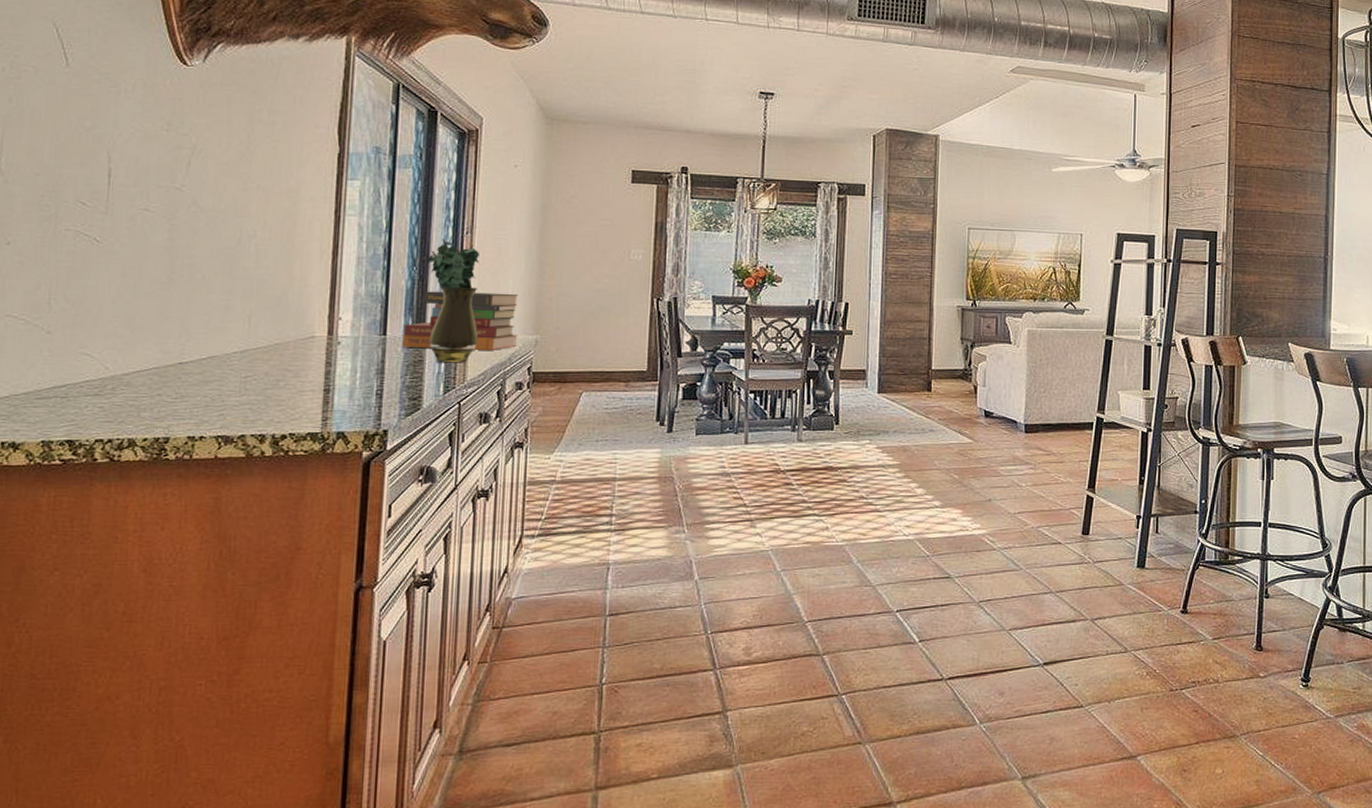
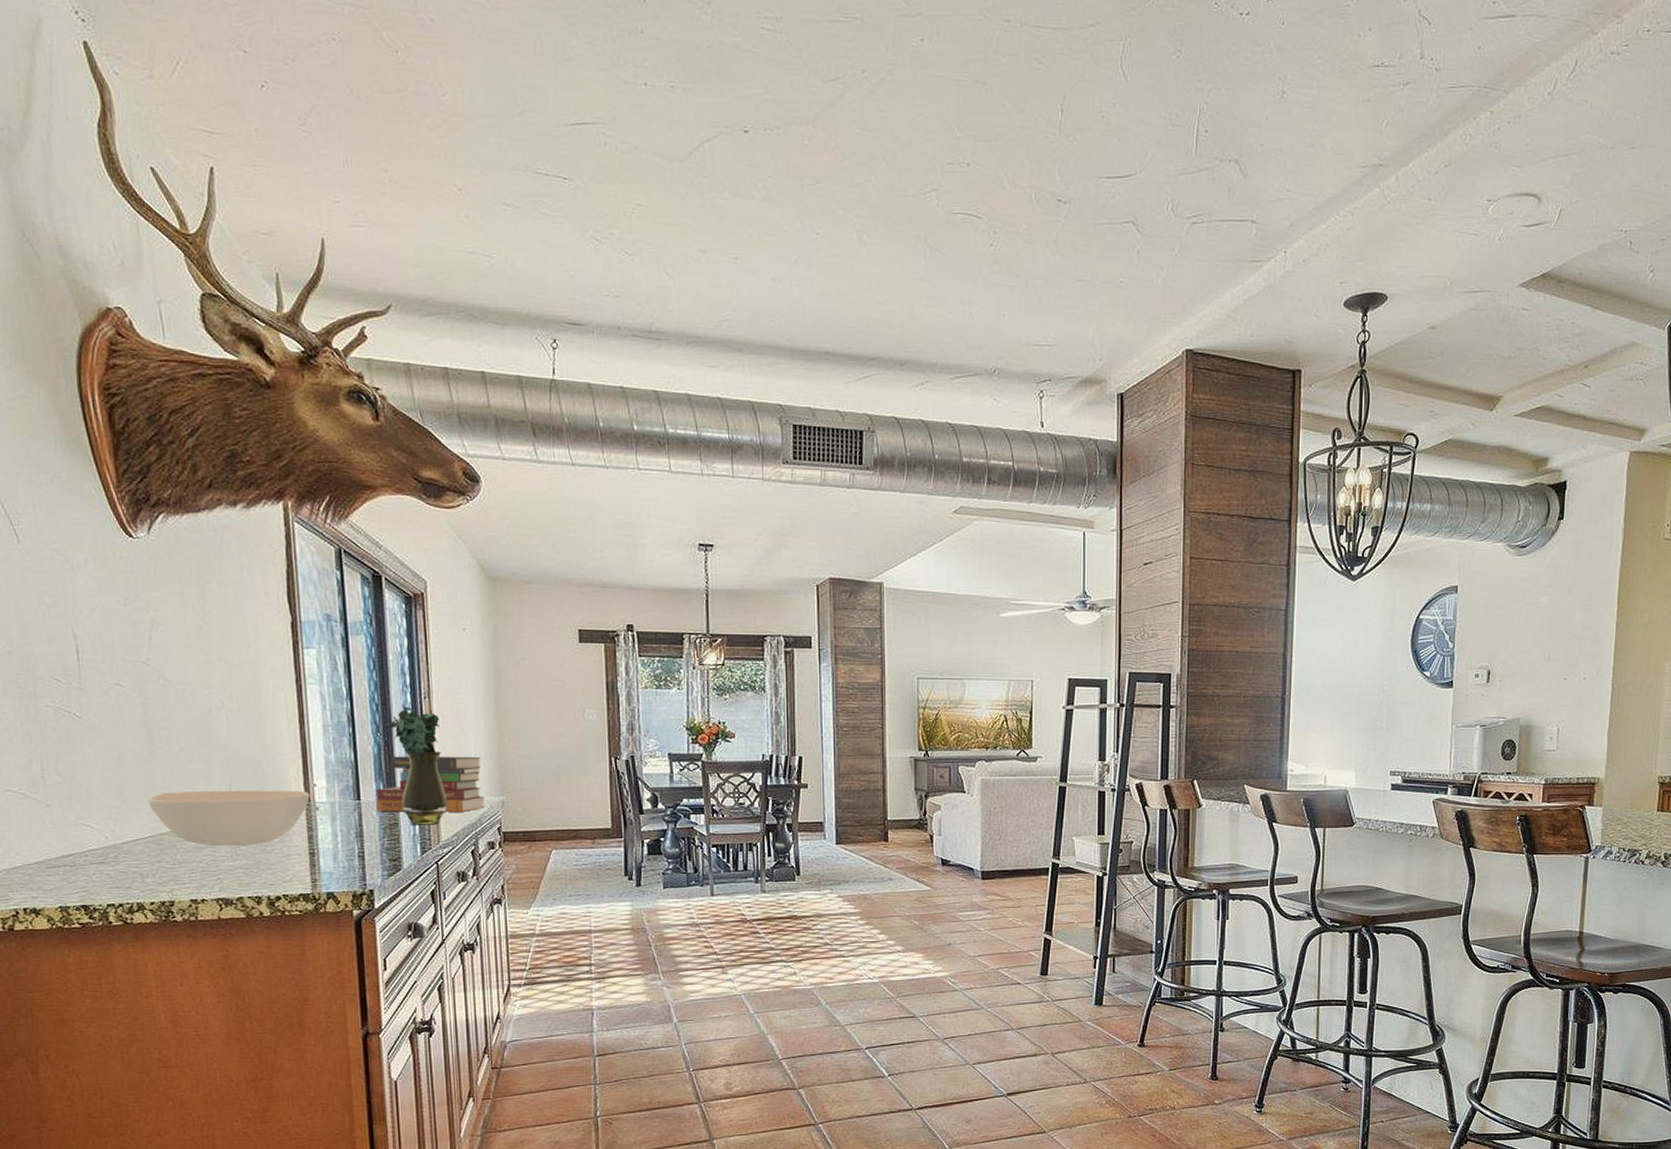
bowl: none [158,321,333,381] -> present [147,790,310,847]

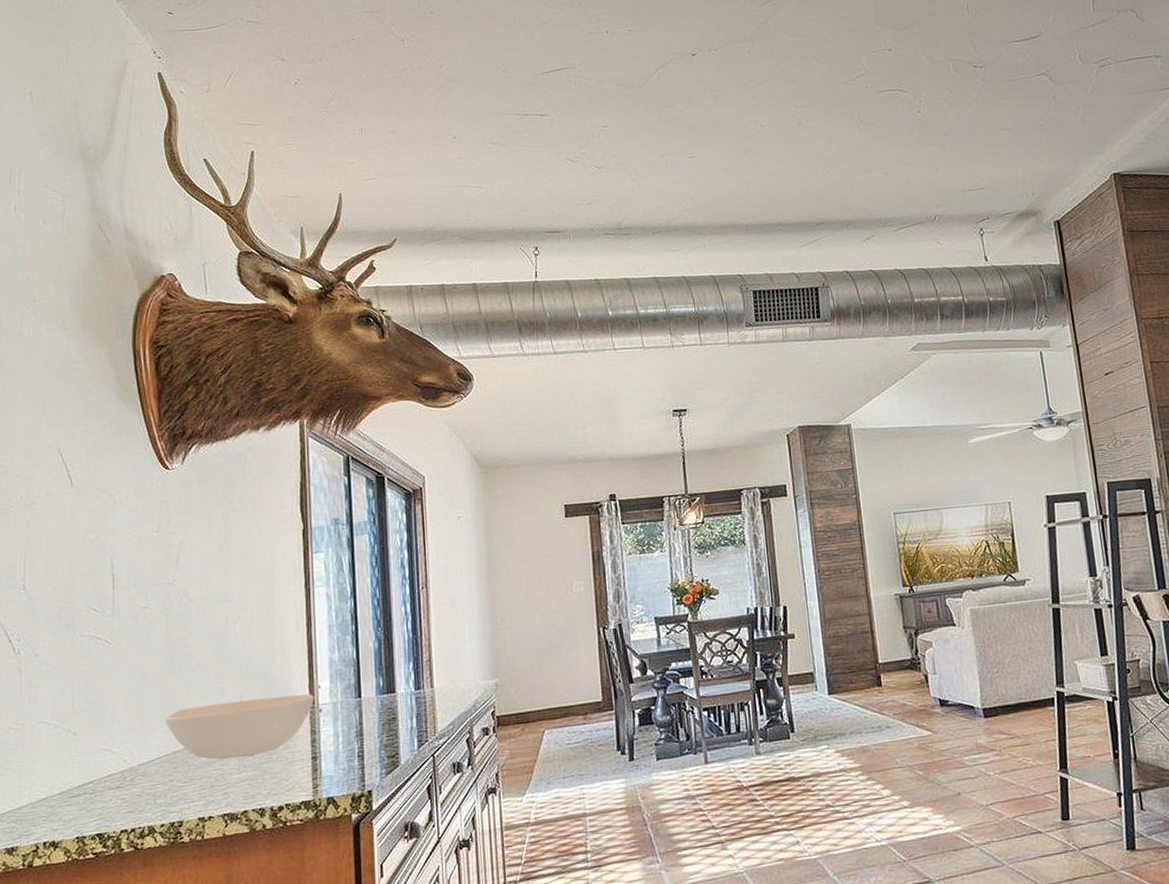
books: present [376,756,486,812] -> none [376,641,480,707]
vase: present [390,704,447,825] -> none [390,596,443,718]

